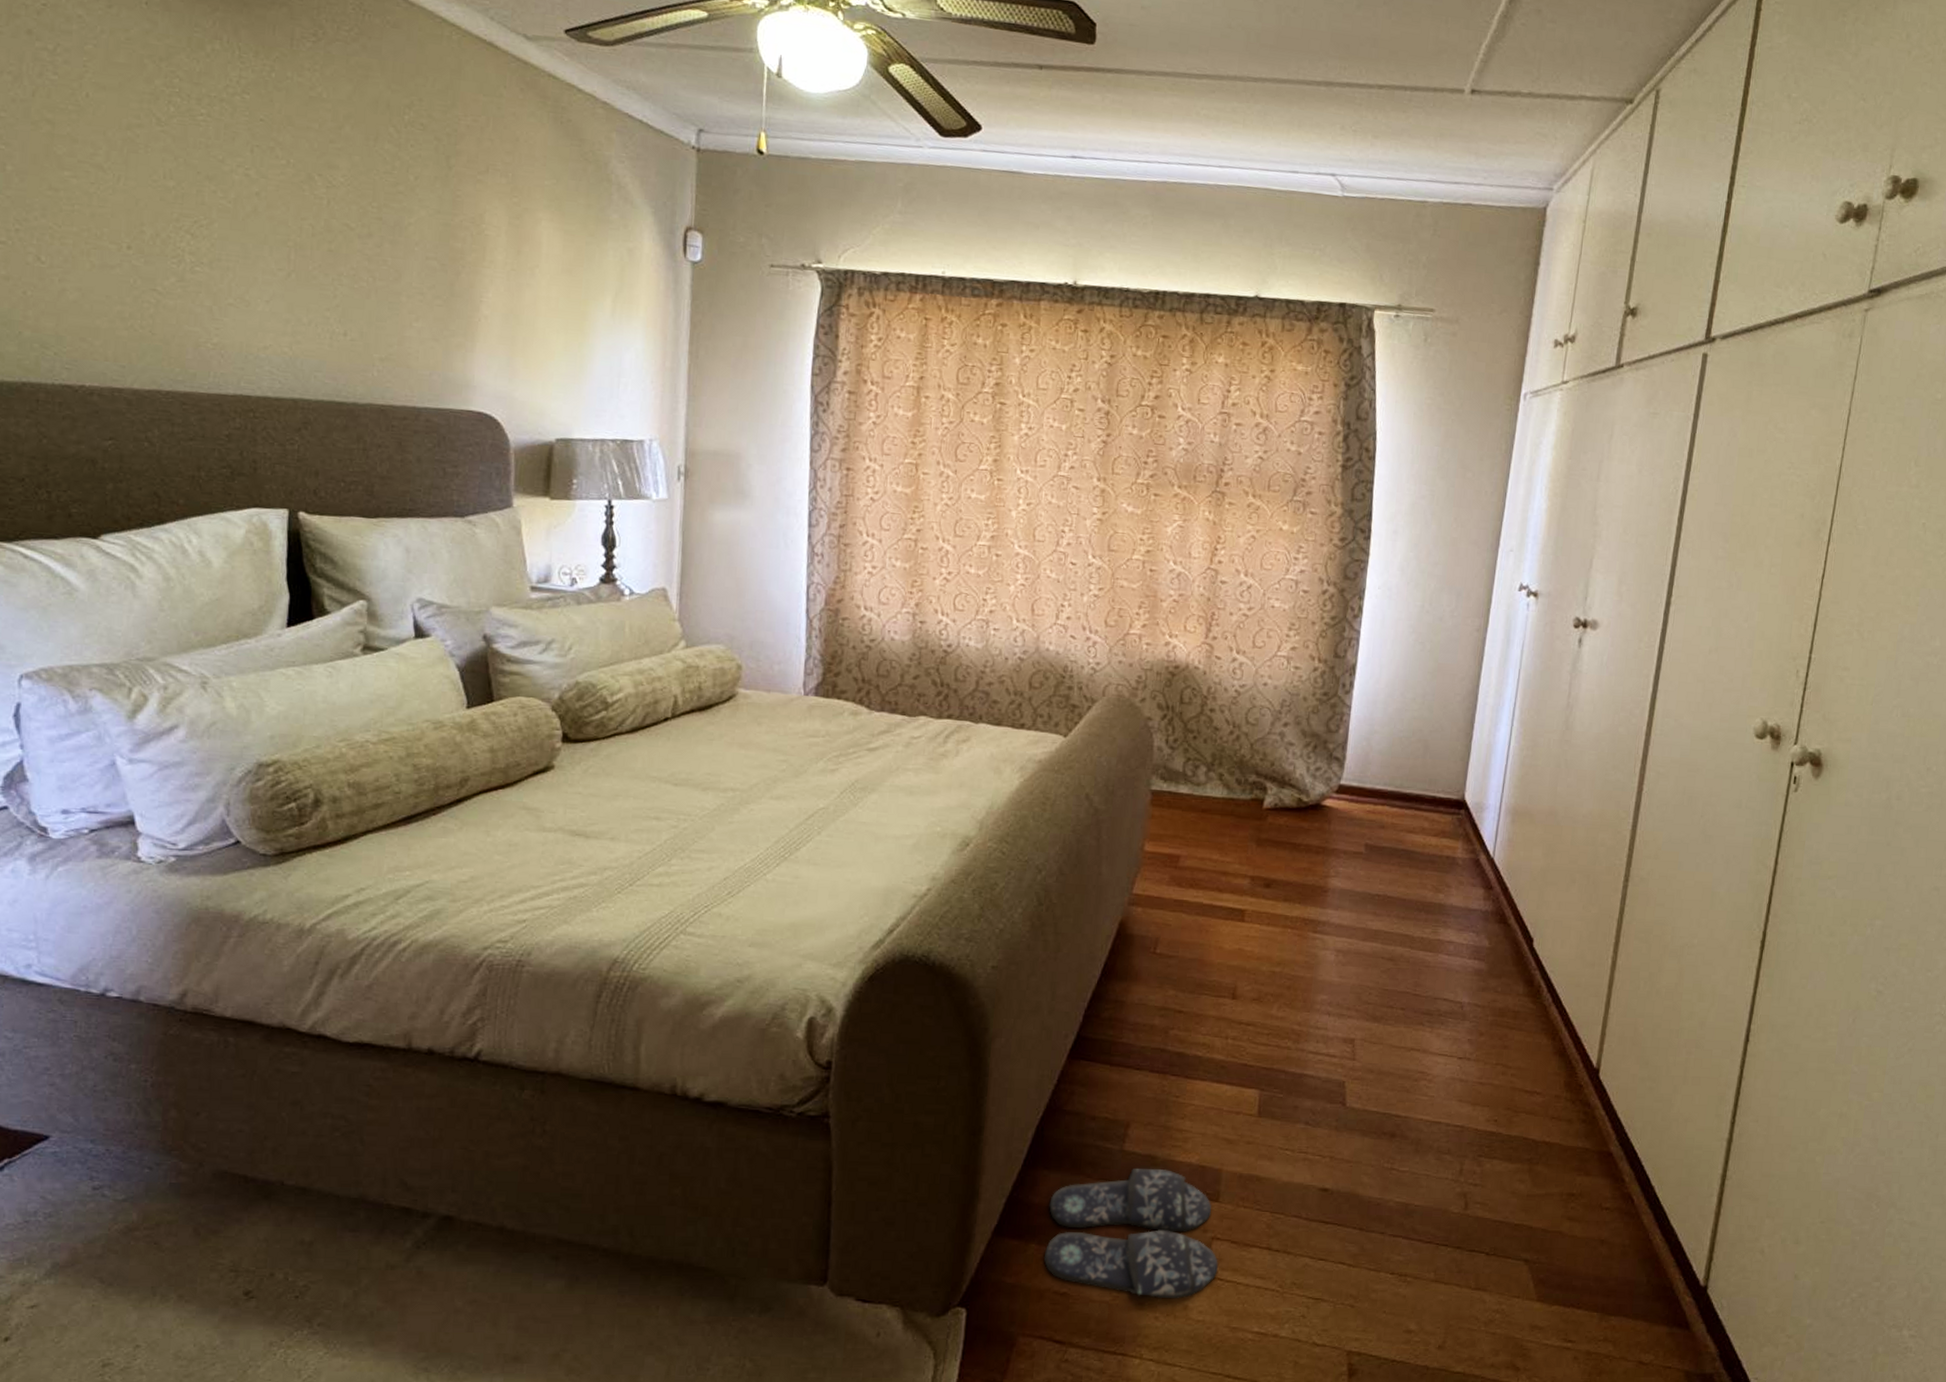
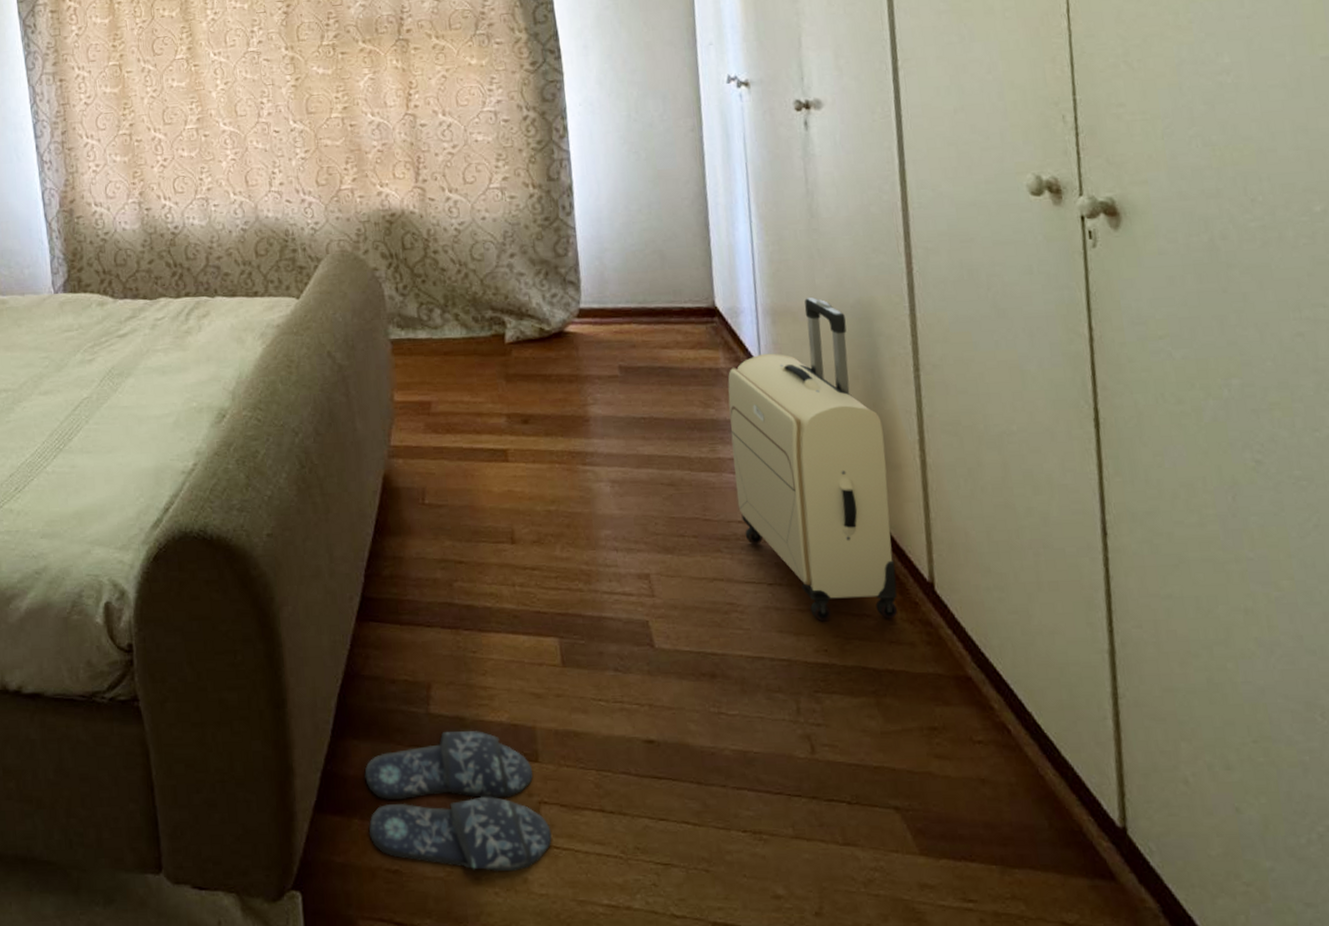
suitcase: none [1446,802,1587,1098] -> present [727,296,898,622]

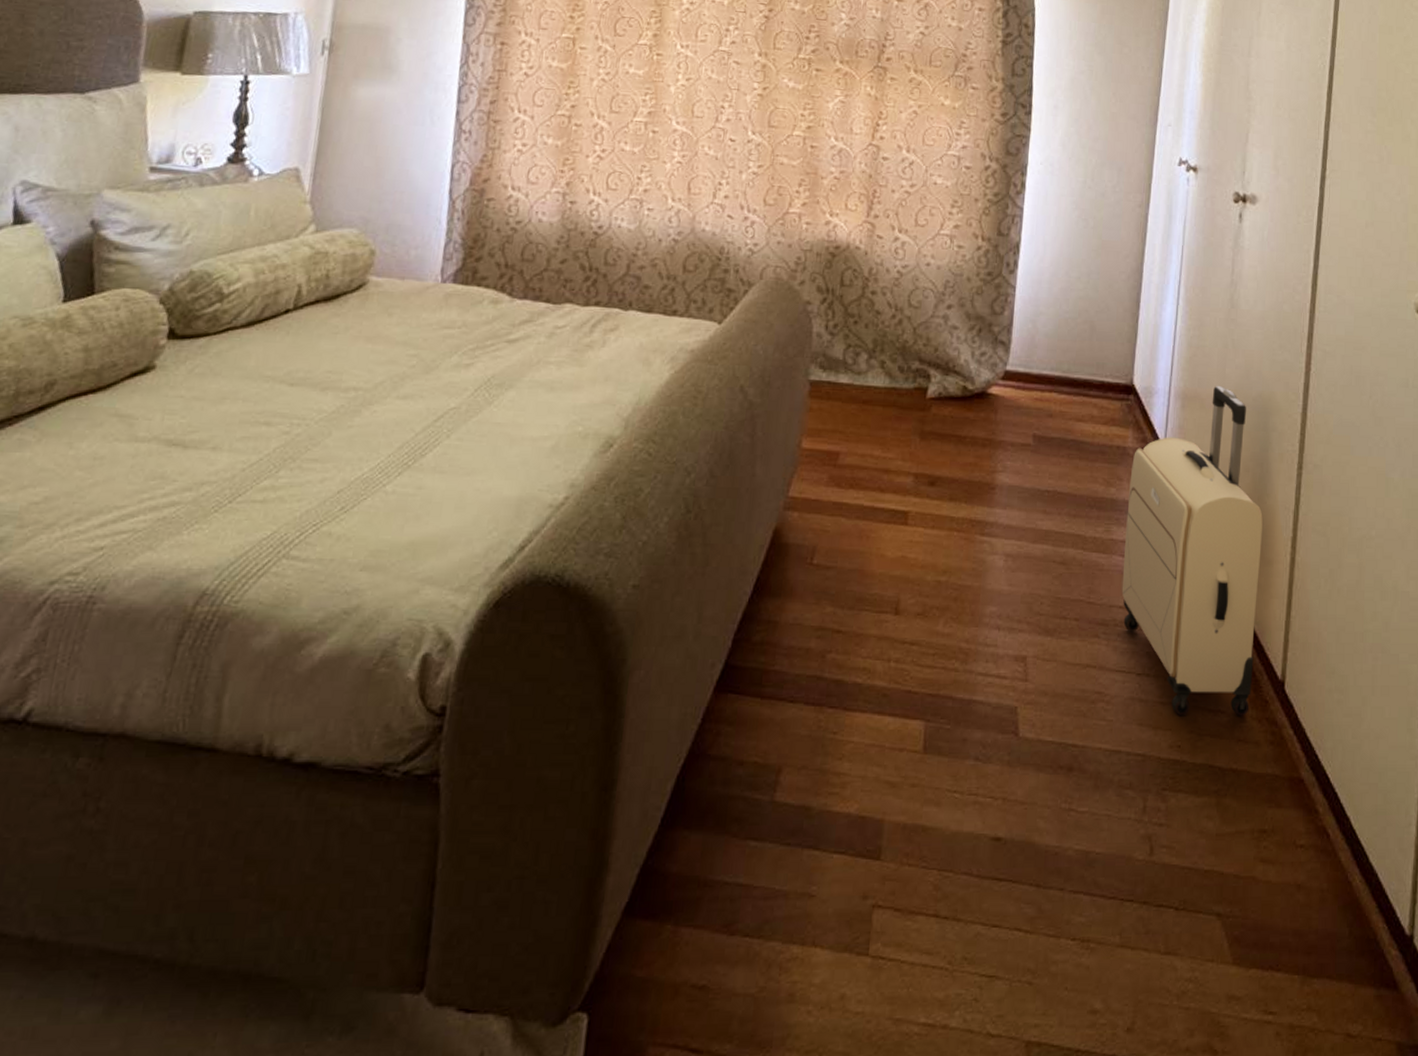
slippers: present [364,730,552,872] -> none [680,822,880,987]

